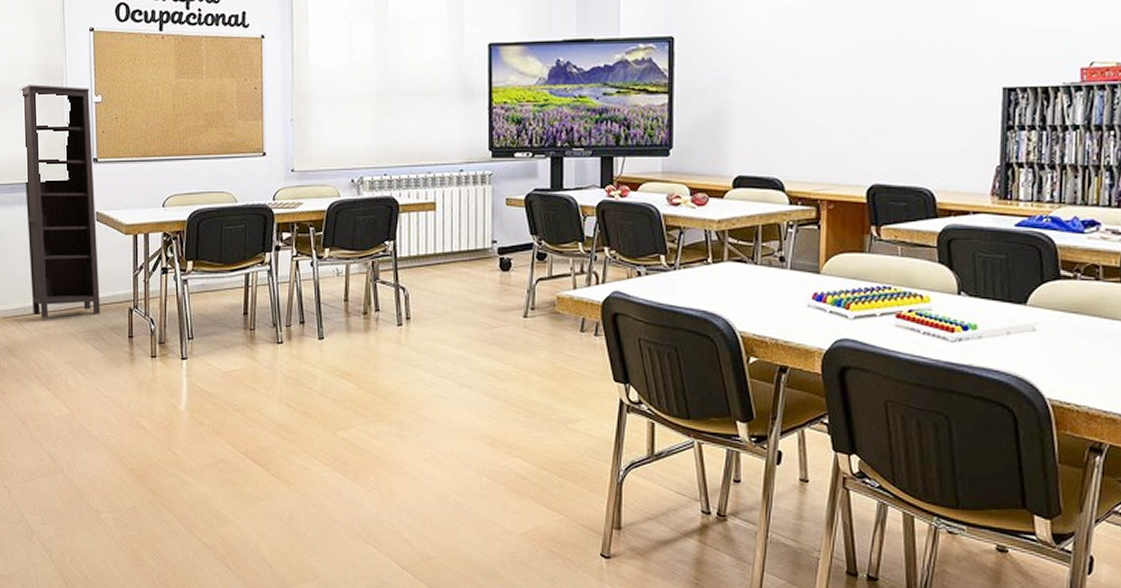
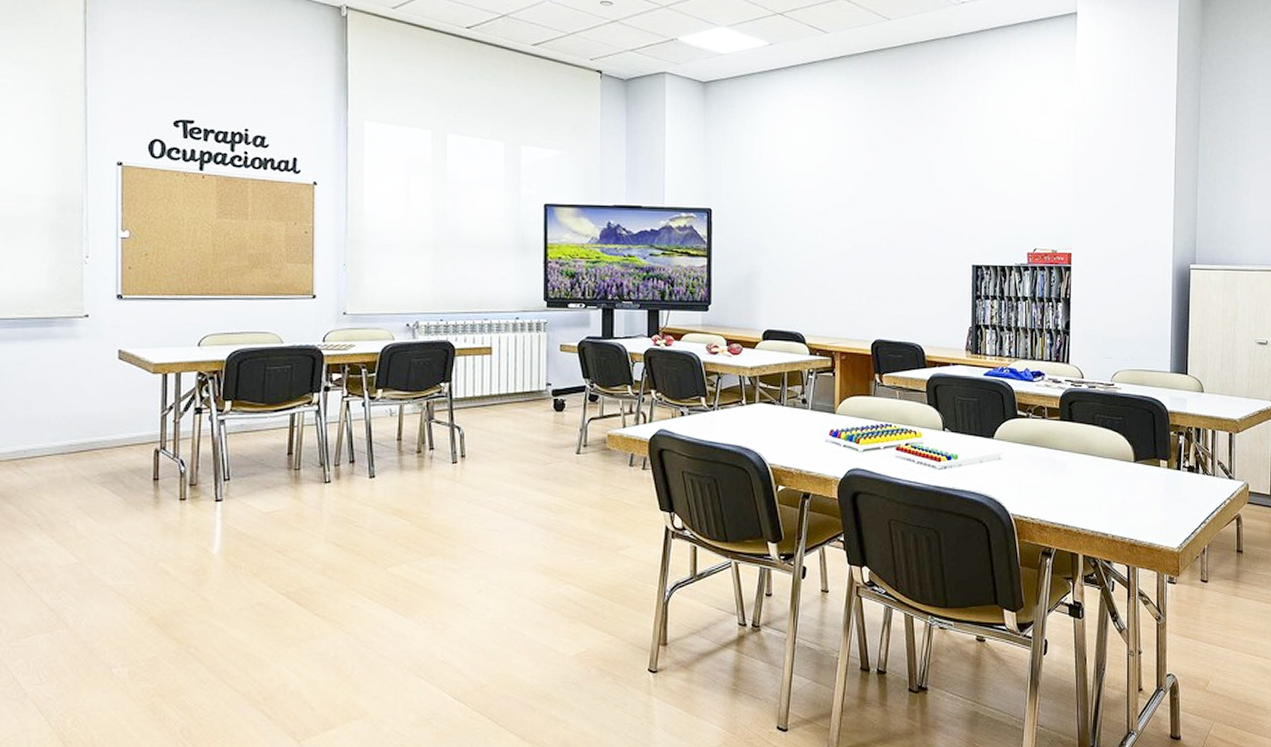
bookcase: present [19,84,101,319] -> none [27,215,121,462]

